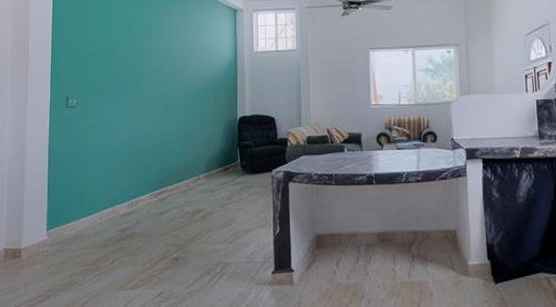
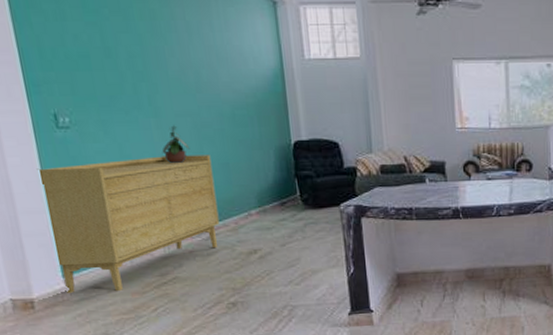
sideboard: none [46,128,174,246] -> present [36,155,220,294]
potted plant: none [138,105,160,136] -> present [162,125,190,164]

